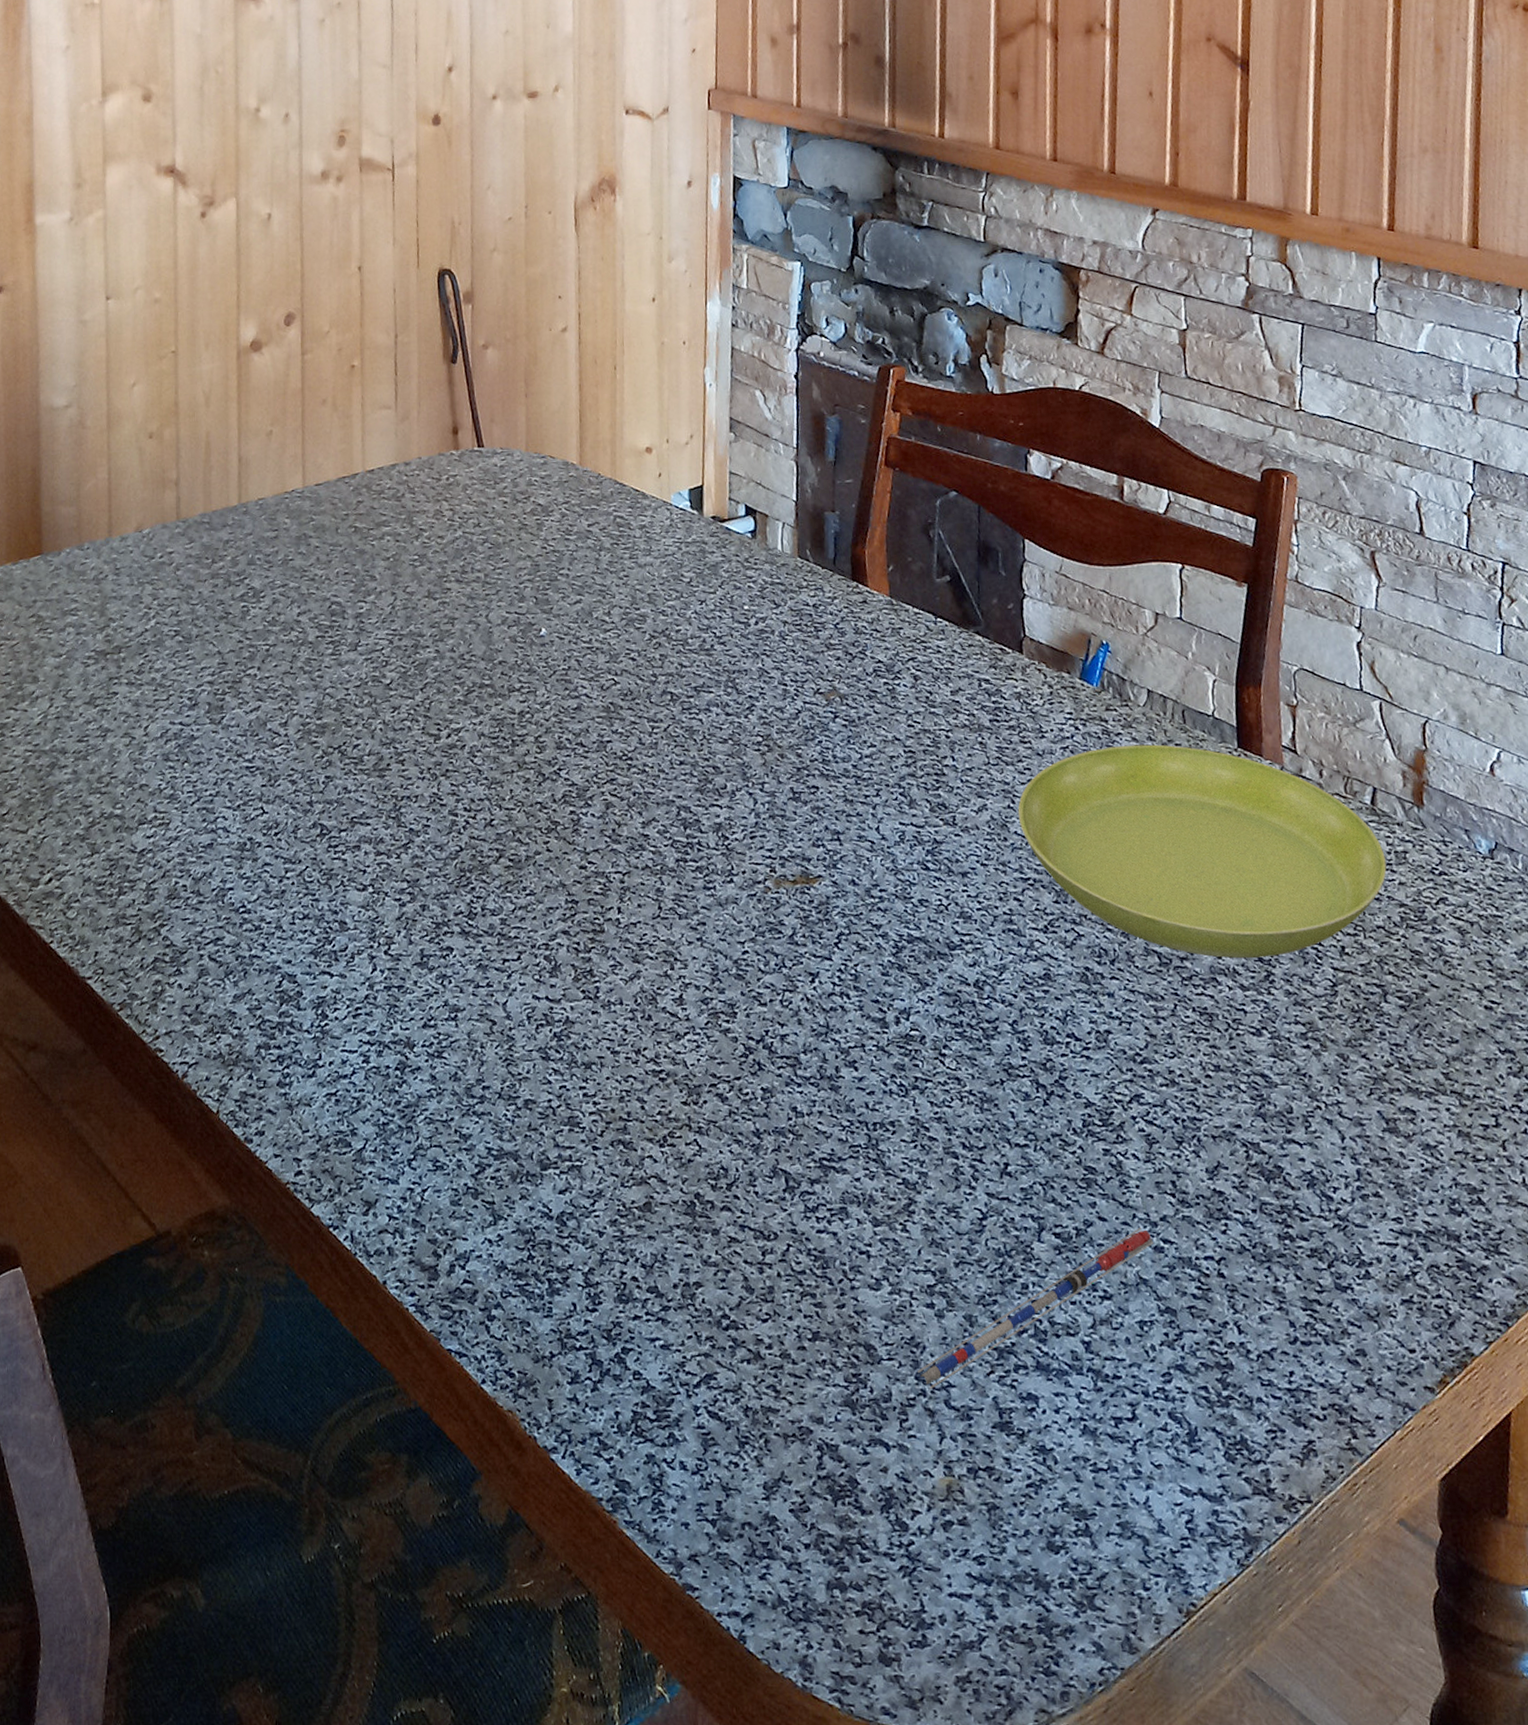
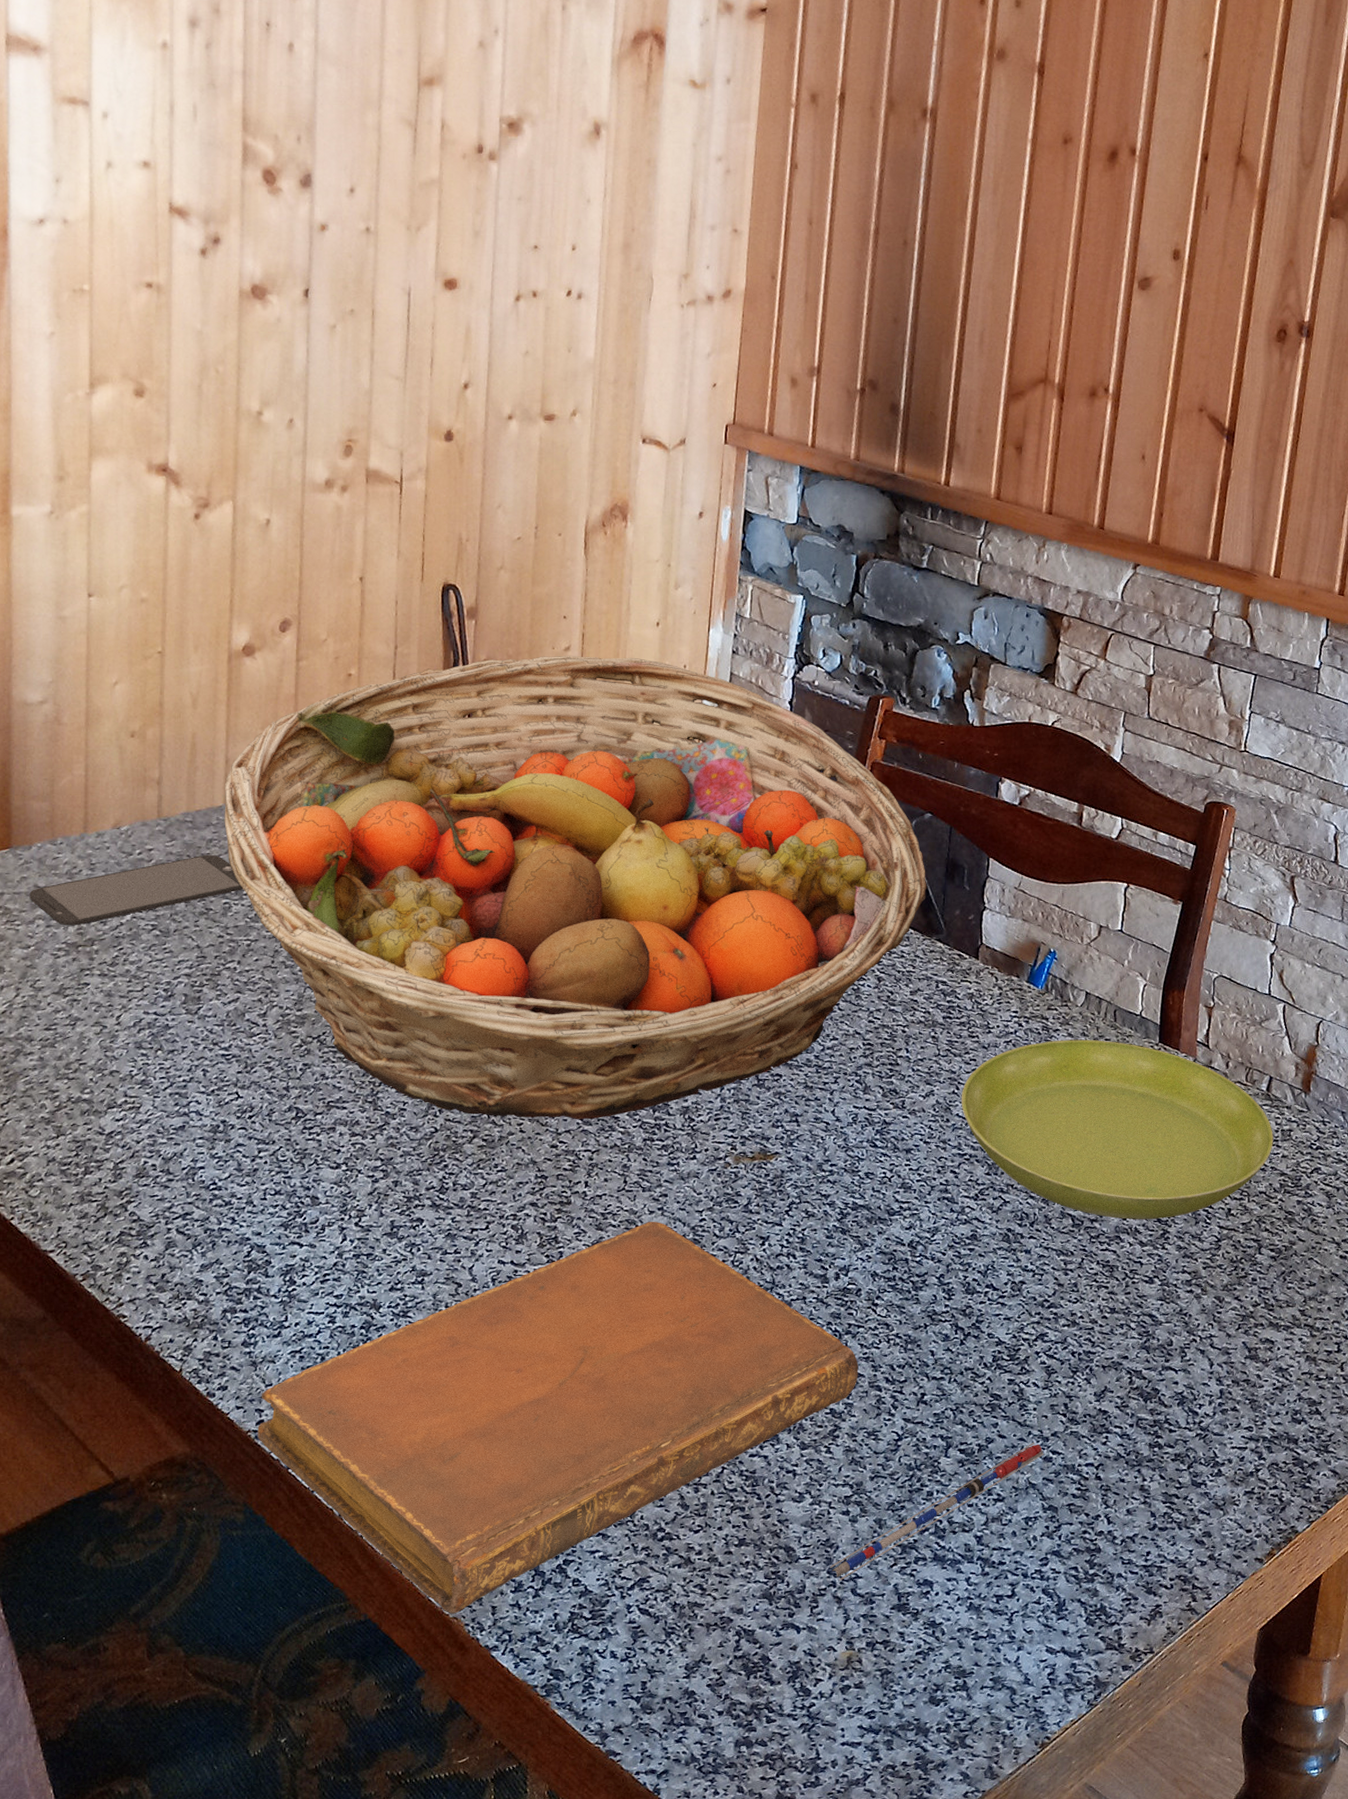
smartphone: none [60,556,261,633] -> present [29,854,244,926]
fruit basket: none [238,335,959,838] -> present [224,655,927,1120]
notebook: none [296,954,931,1406] -> present [257,1222,859,1614]

